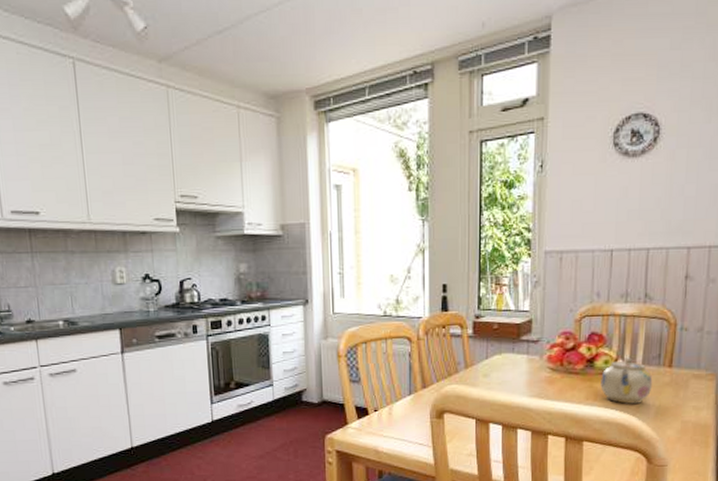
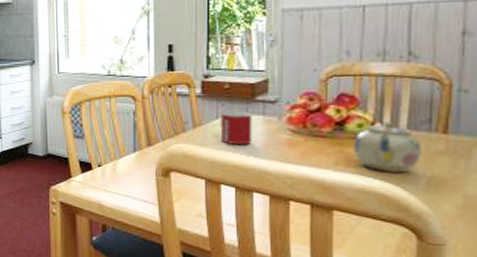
mug: none [489,352,518,384] -> present [220,112,252,145]

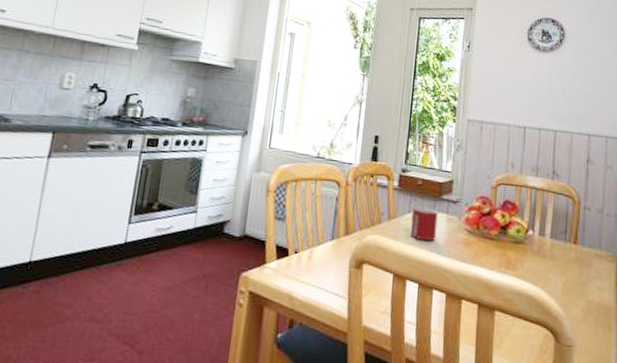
teapot: present [353,121,422,172] -> none [513,229,560,277]

